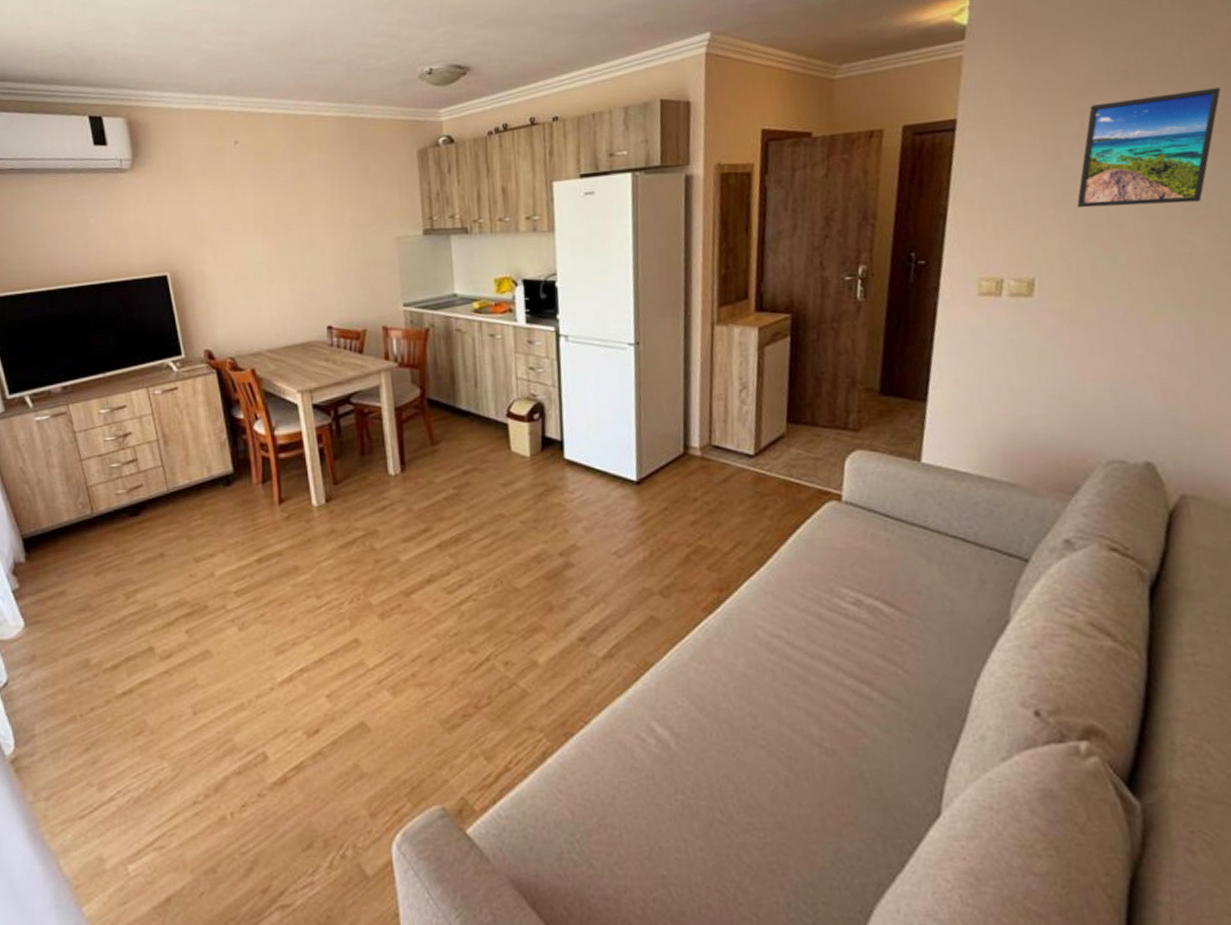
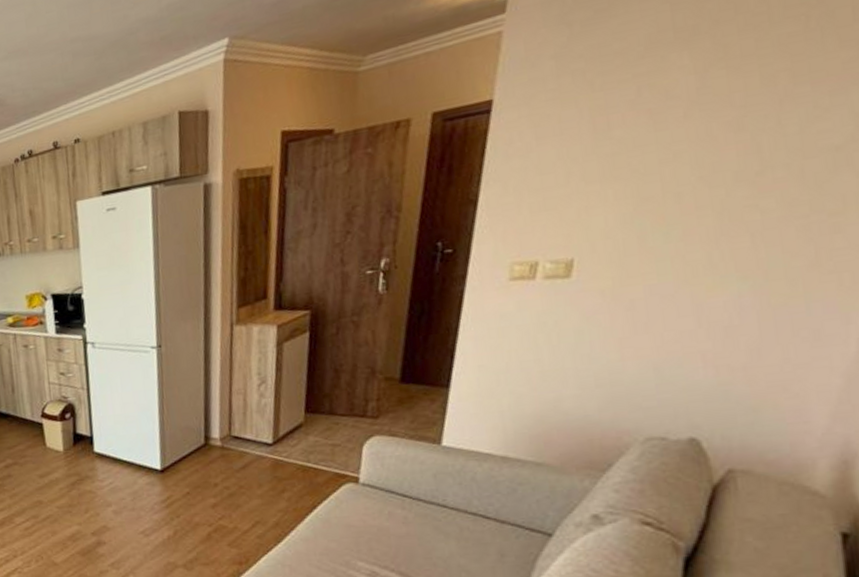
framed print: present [1077,88,1221,208] -> none [627,32,815,181]

